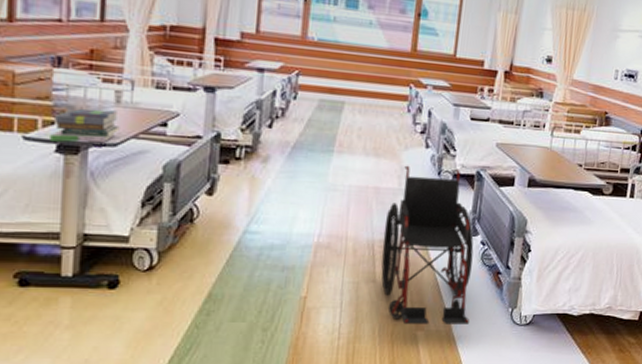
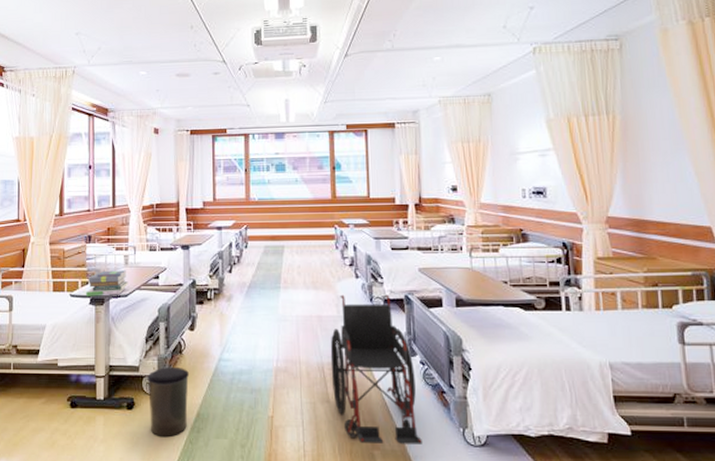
waste bin: none [140,238,201,322] -> present [147,366,189,438]

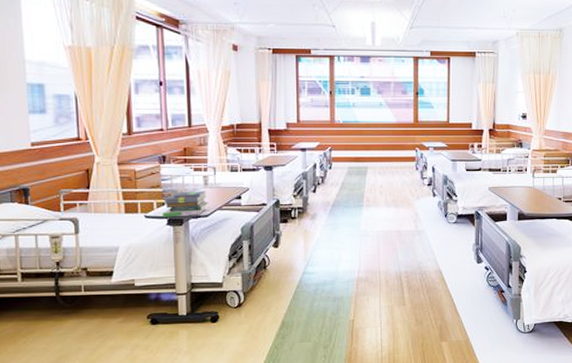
waste bin: present [147,366,189,438] -> none [231,281,273,345]
wheelchair: present [330,294,422,444] -> none [407,210,482,337]

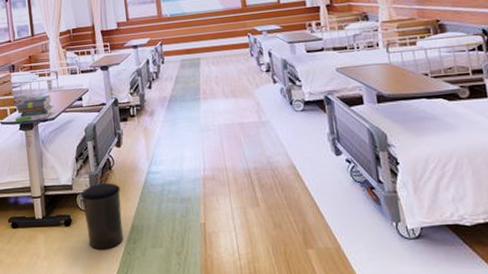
waste bin: none [231,281,273,345] -> present [80,182,123,251]

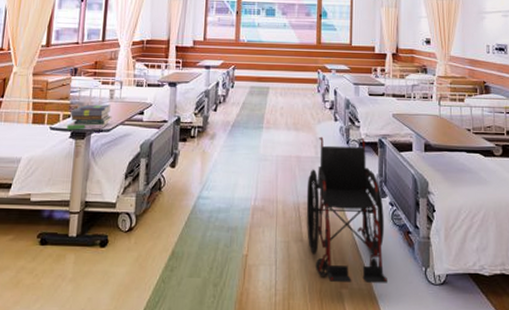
waste bin: present [80,182,123,251] -> none [122,203,167,277]
wheelchair: none [254,96,356,243] -> present [306,136,387,283]

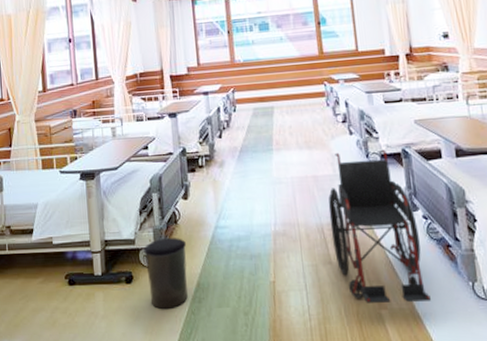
books: present [67,104,112,130] -> none [76,143,118,172]
waste bin: none [122,203,167,277] -> present [143,237,188,310]

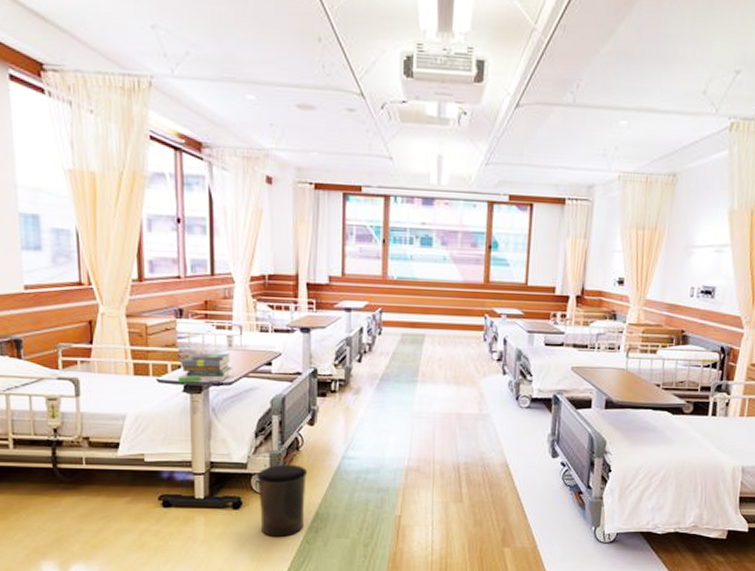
books: none [76,143,118,172] -> present [178,352,233,383]
wheelchair: present [328,149,431,303] -> none [467,391,555,542]

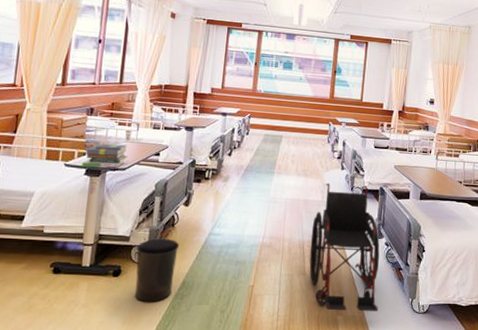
wheelchair: none [467,391,555,542] -> present [309,183,380,311]

